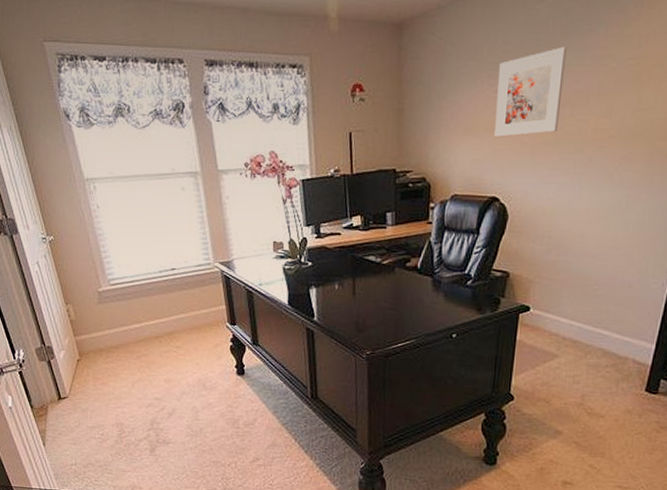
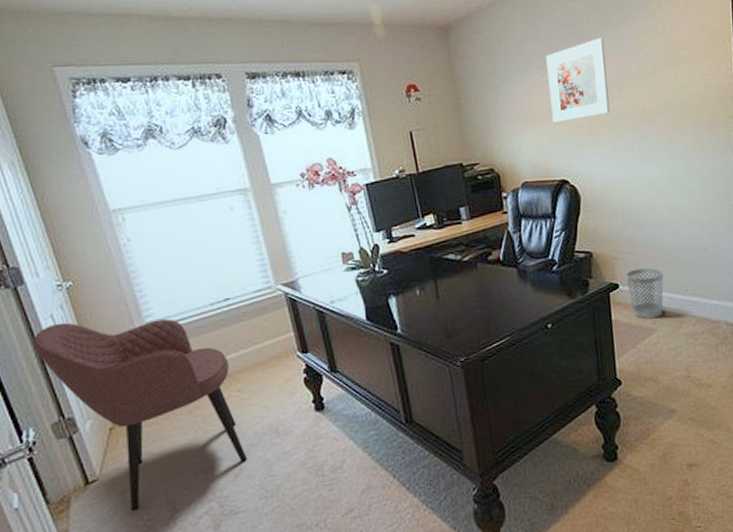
armchair: none [23,269,179,425] -> present [32,319,247,511]
wastebasket: none [538,295,578,345] -> present [626,268,664,319]

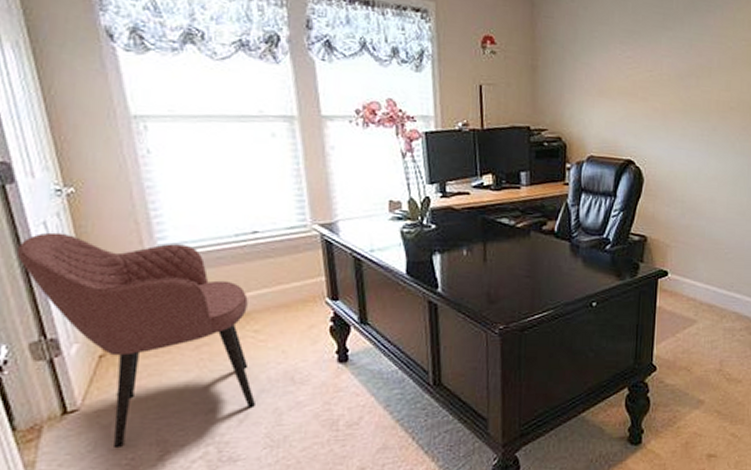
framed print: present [546,37,610,123] -> none [627,22,689,102]
wastebasket: present [626,268,664,319] -> none [676,259,712,310]

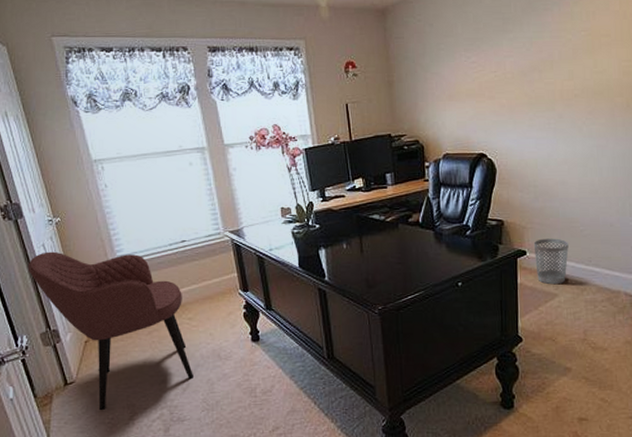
wastebasket: none [676,259,712,310] -> present [533,238,569,285]

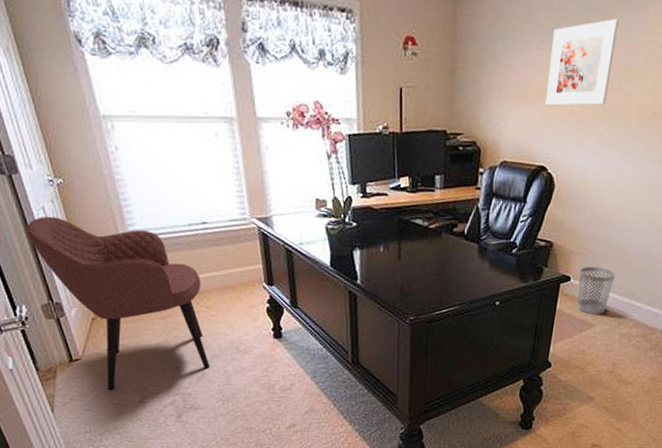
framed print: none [473,23,530,101] -> present [545,18,619,106]

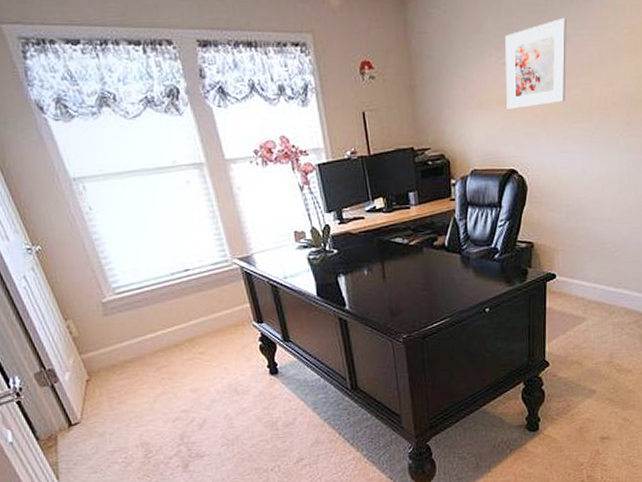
armchair: present [25,216,210,390] -> none [9,284,210,449]
wastebasket: present [577,266,615,315] -> none [563,260,599,309]

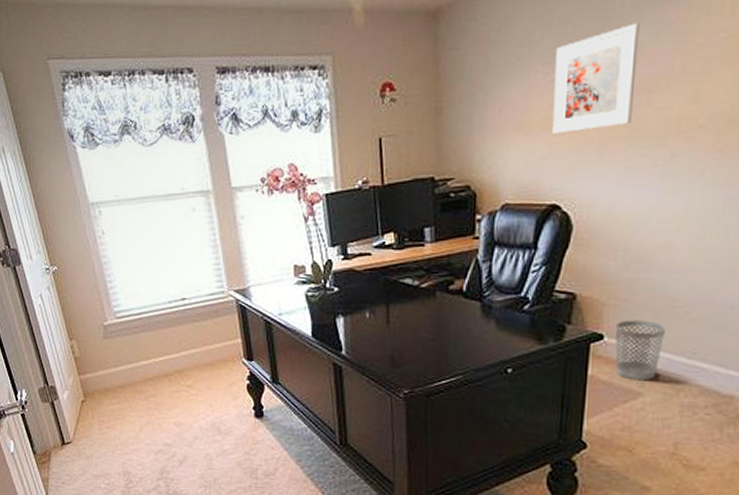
wastebasket: none [563,260,599,309] -> present [615,320,665,381]

